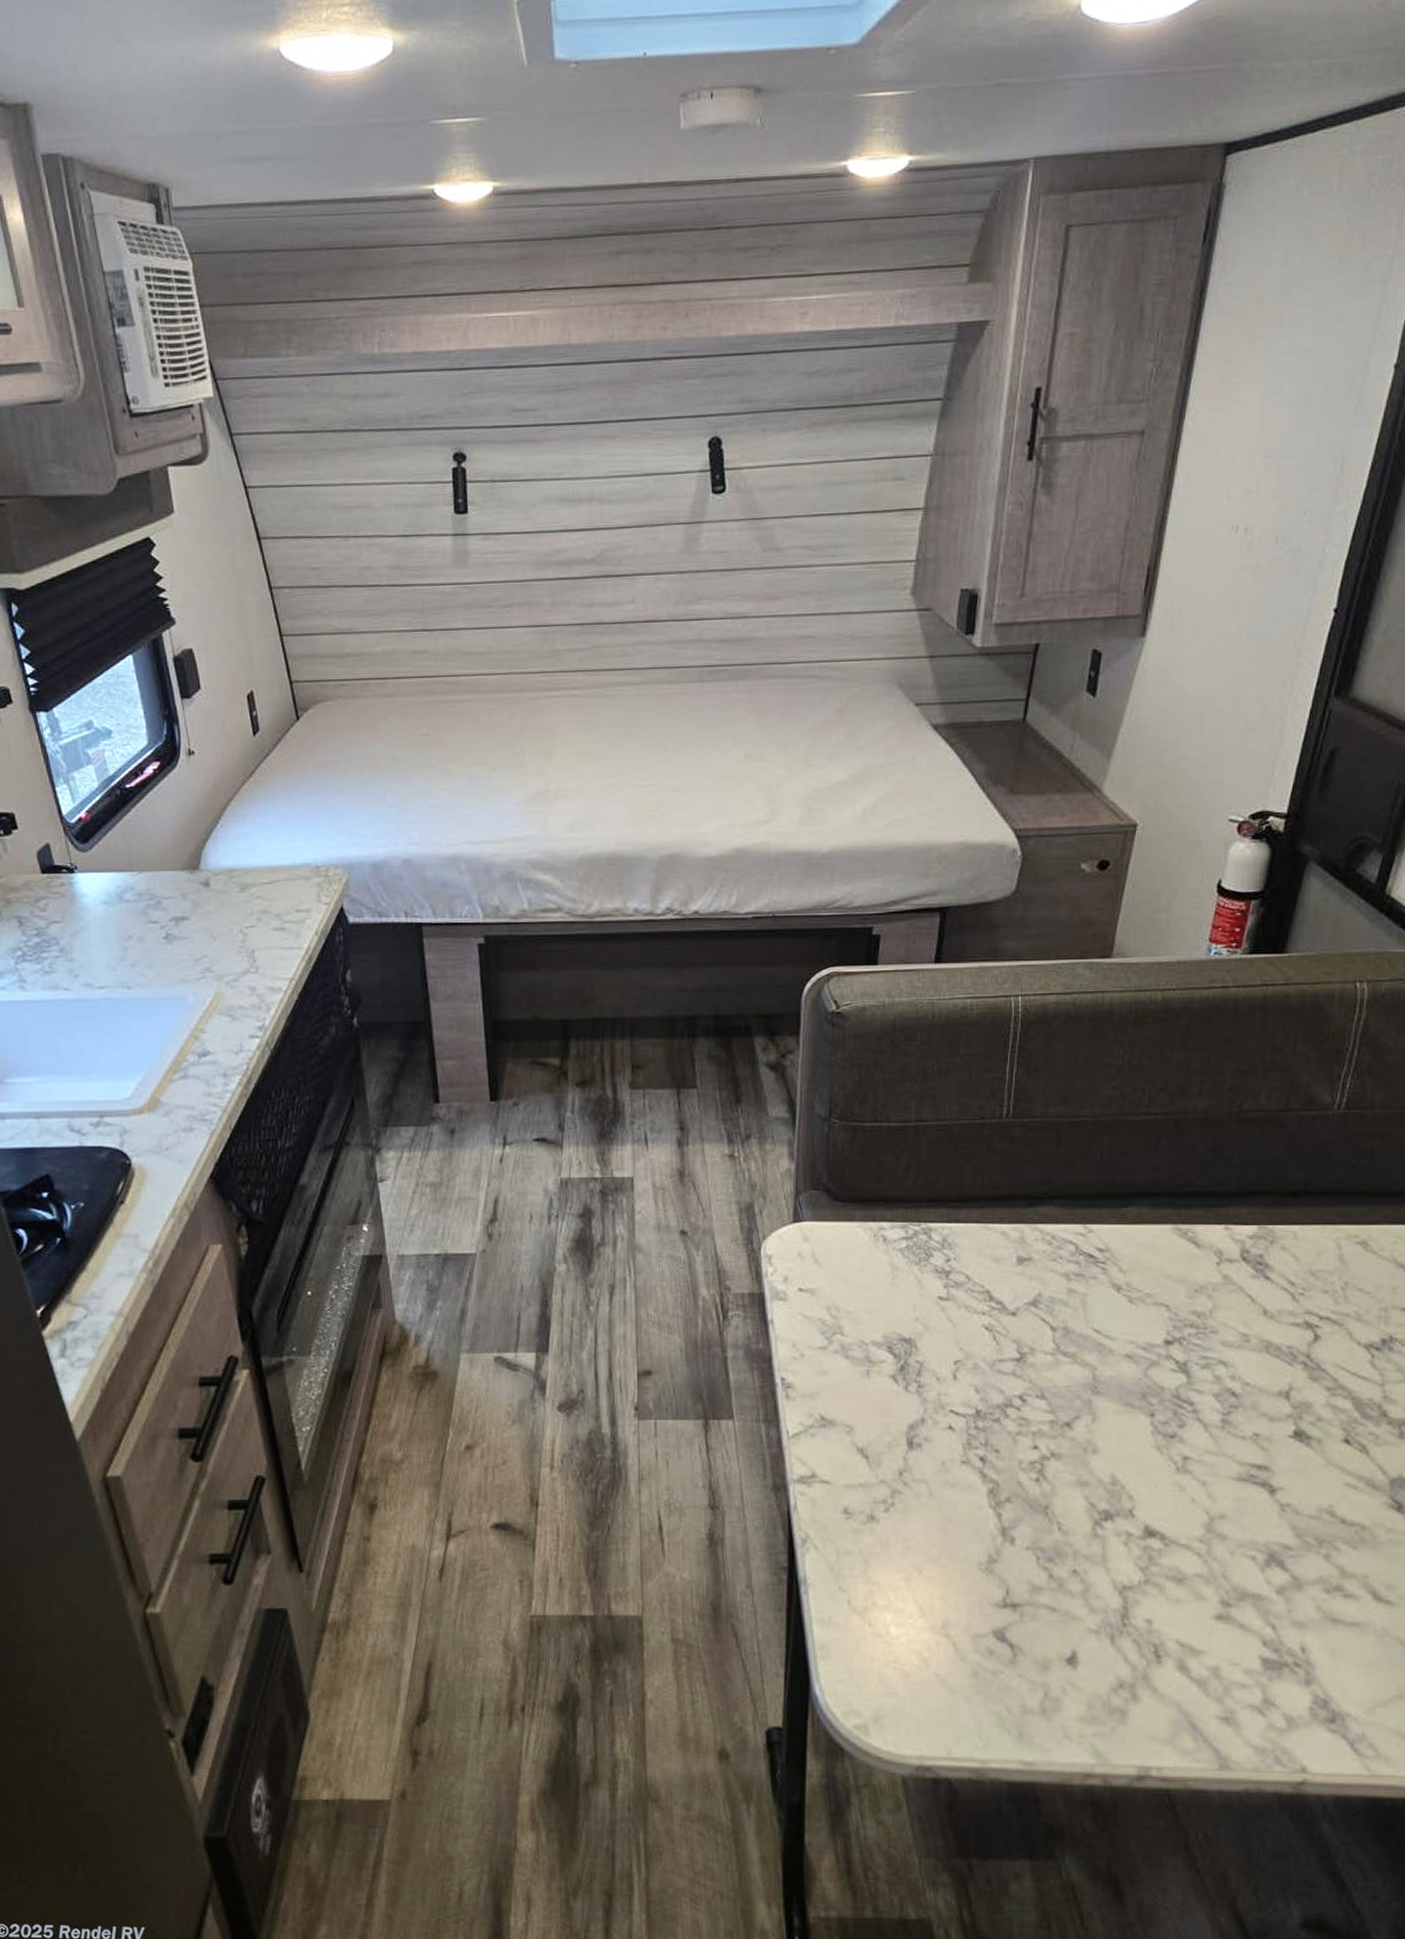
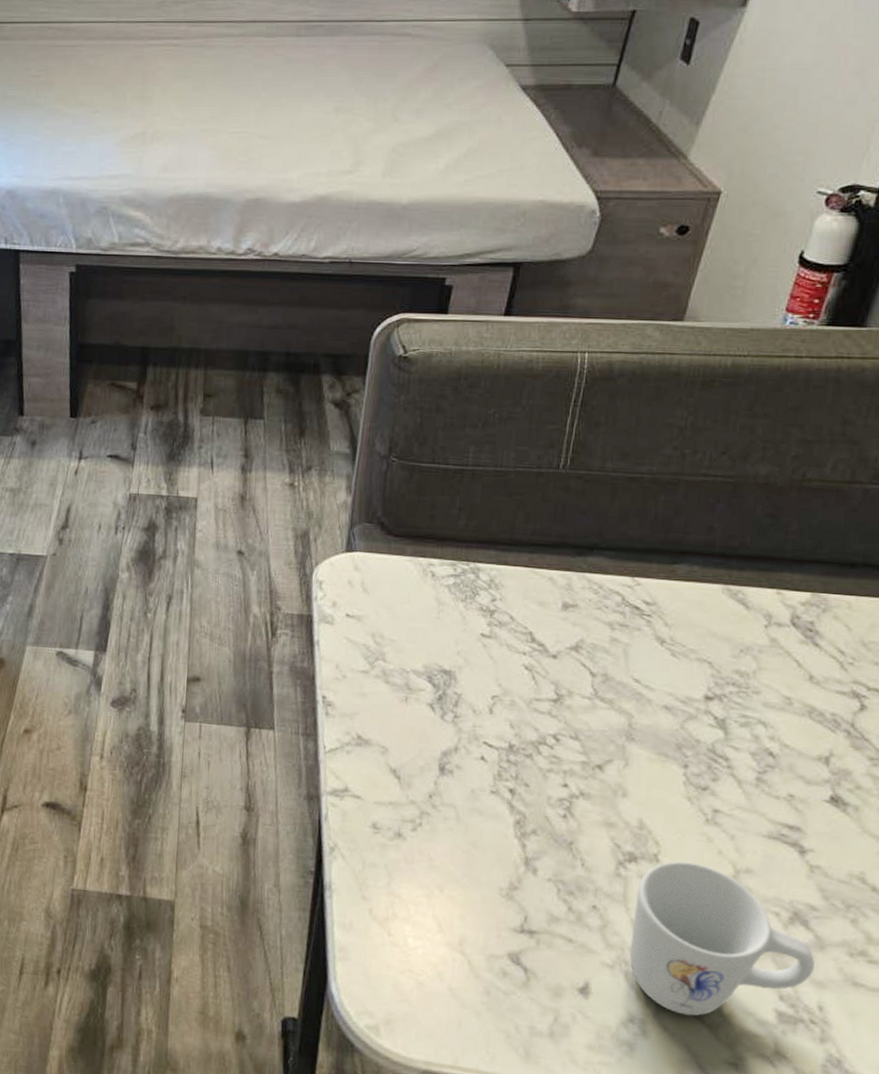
mug: none [1113,1514,1293,1674] -> present [629,861,815,1016]

